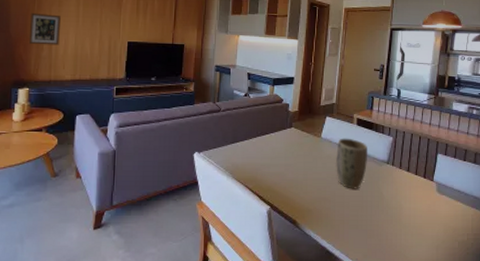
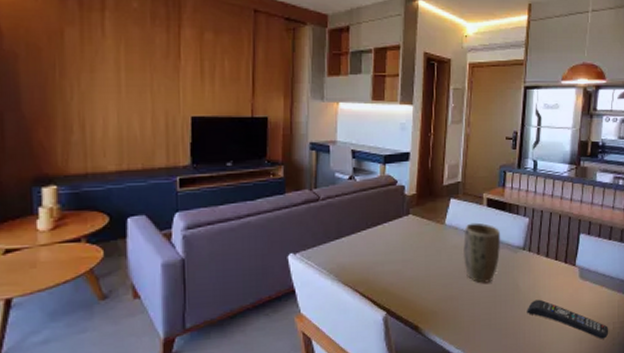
picture frame: present [28,12,61,46] -> none [50,82,95,127]
remote control: none [389,207,464,248] -> present [527,299,609,339]

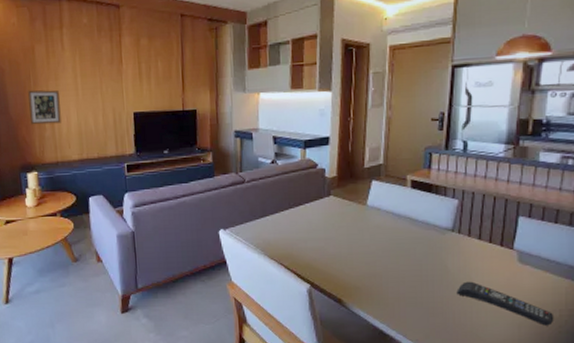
picture frame: none [50,82,95,127] -> present [28,89,62,125]
plant pot: present [462,222,500,283] -> none [385,204,426,263]

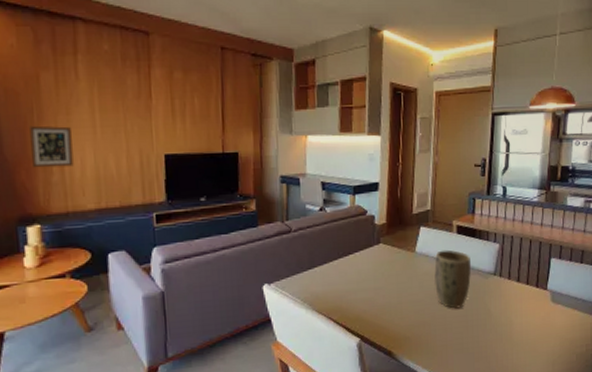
plant pot: none [385,204,426,263] -> present [433,249,471,309]
remote control: present [456,281,554,326] -> none [499,323,582,361]

